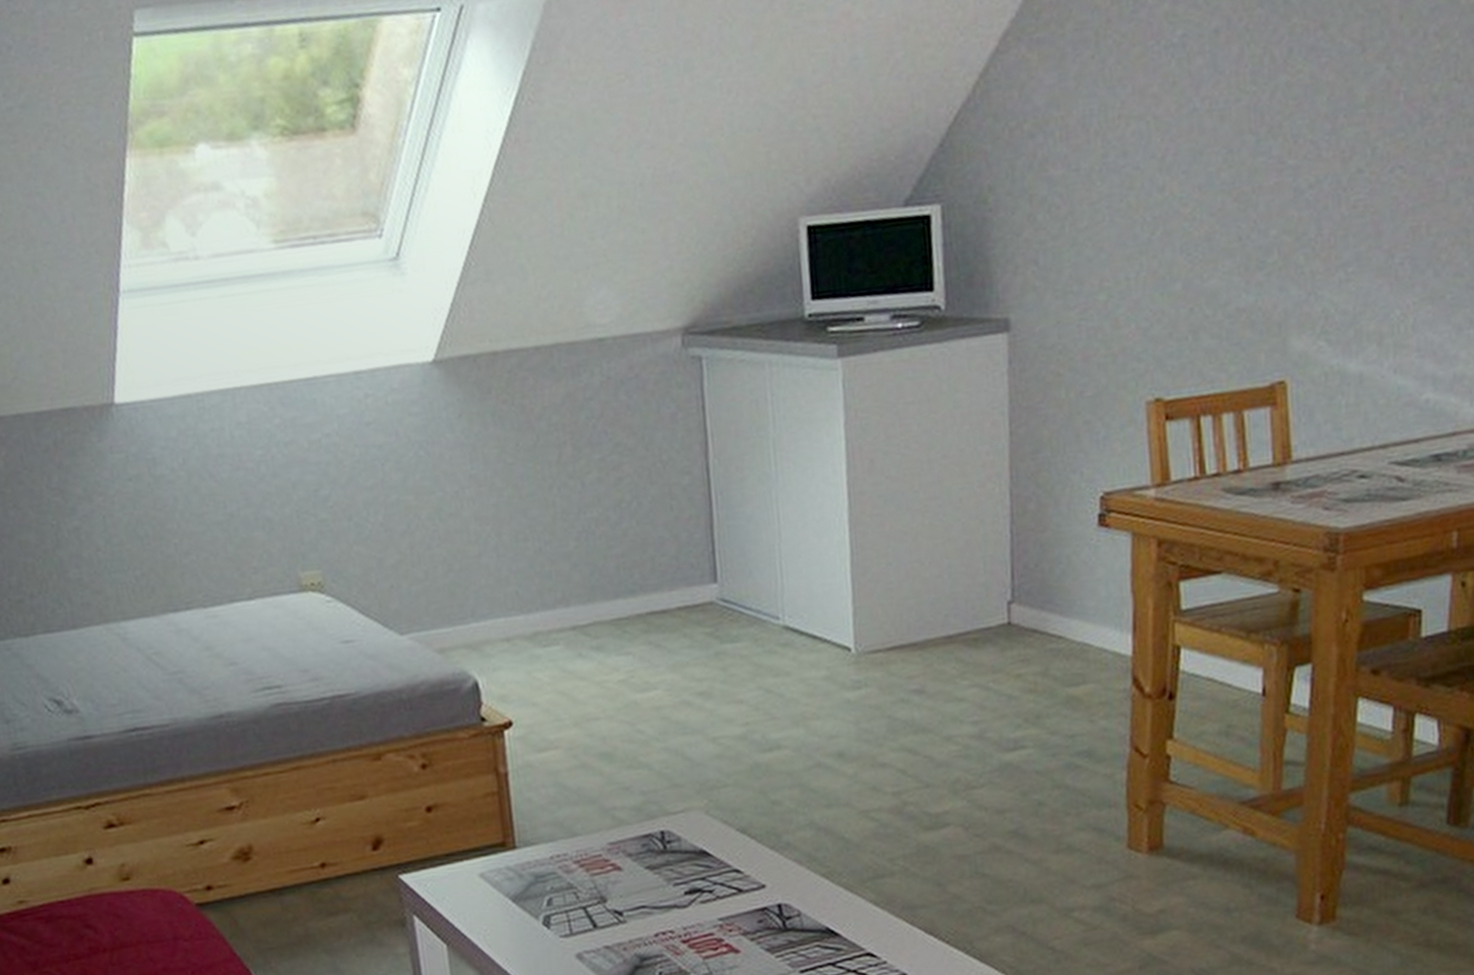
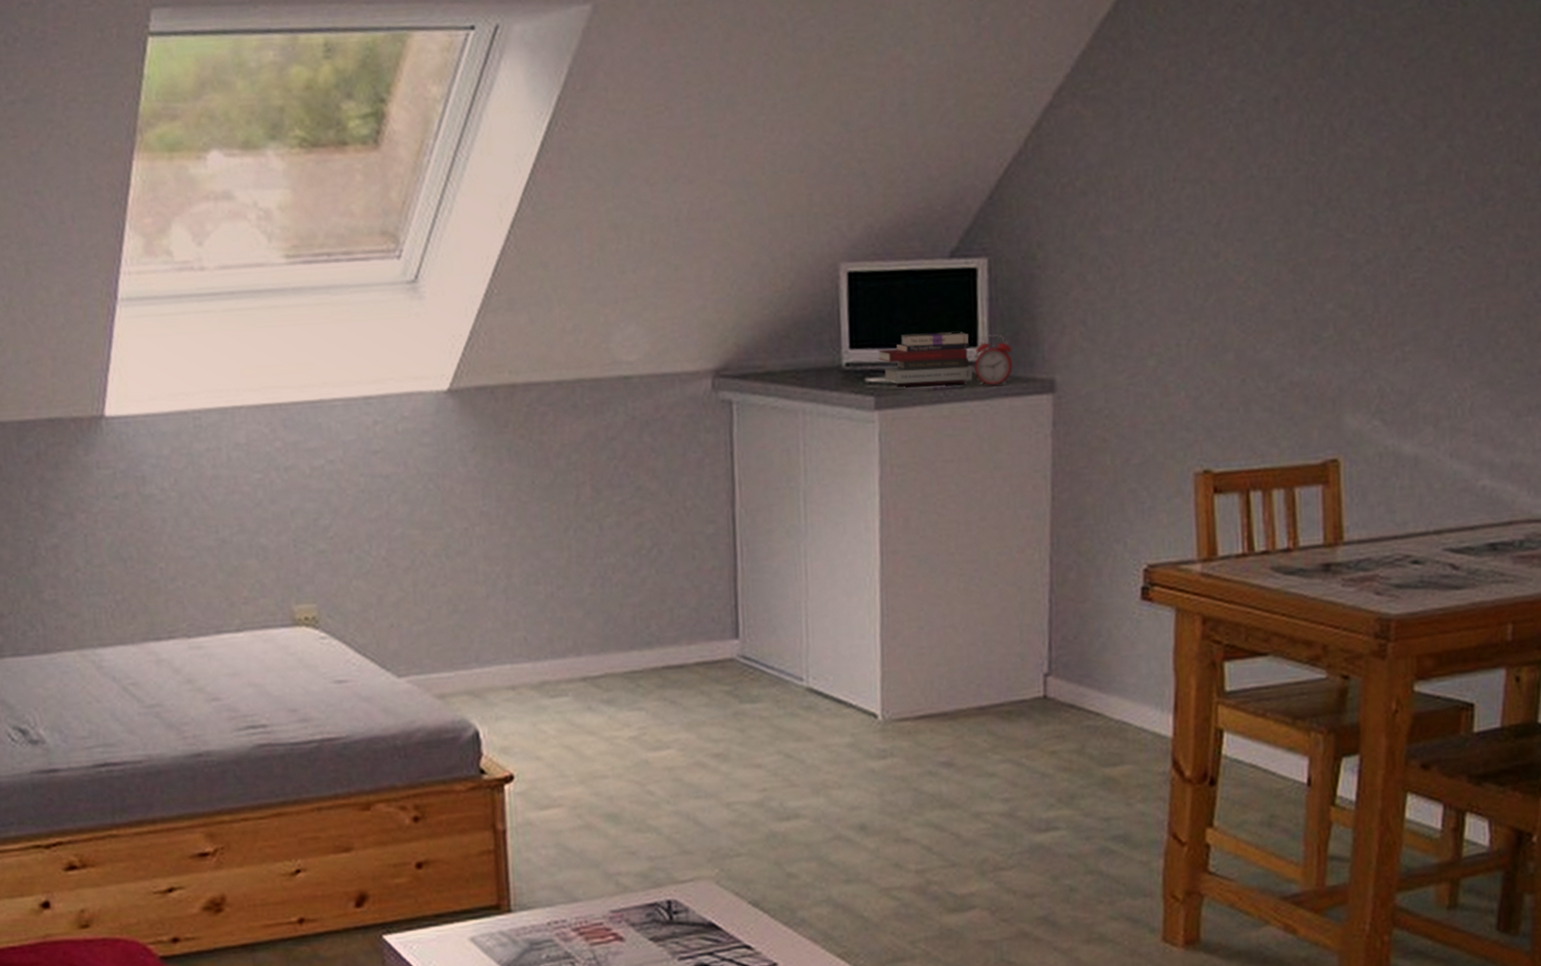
books: none [838,277,930,335] -> present [877,332,973,387]
alarm clock: none [931,278,970,329] -> present [973,334,1014,386]

